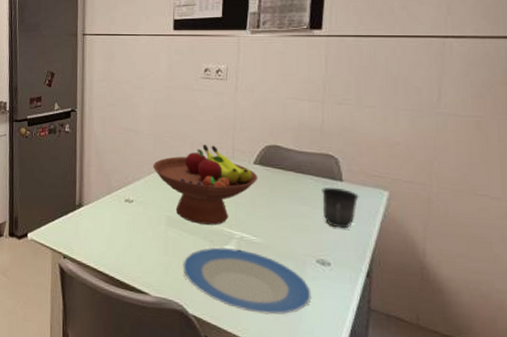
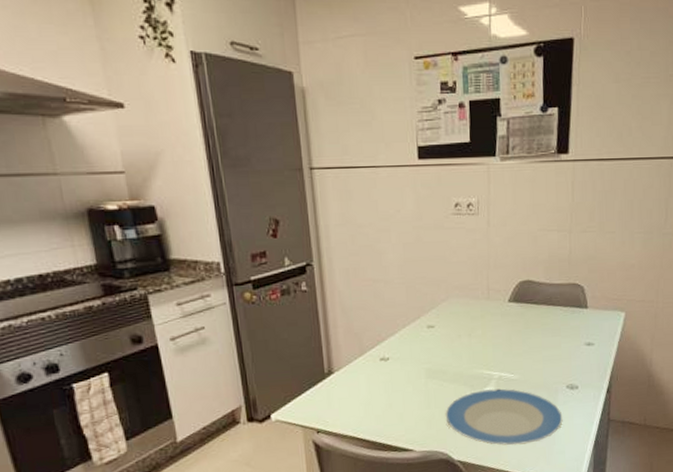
fruit bowl: present [153,144,258,225] -> none [407,287,513,371]
mug: present [322,187,359,229] -> none [570,315,601,353]

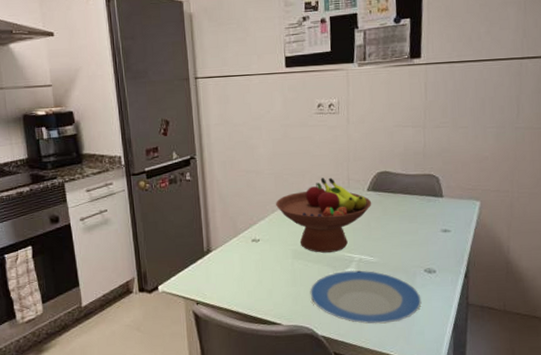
fruit bowl: none [407,287,513,371] -> present [276,177,372,253]

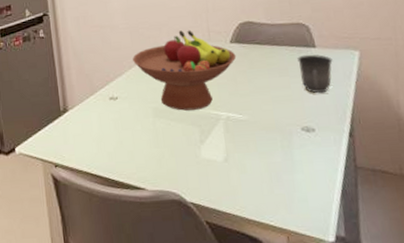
plate: present [310,270,422,324] -> none [174,129,302,190]
mug: none [426,203,457,239] -> present [297,54,333,94]

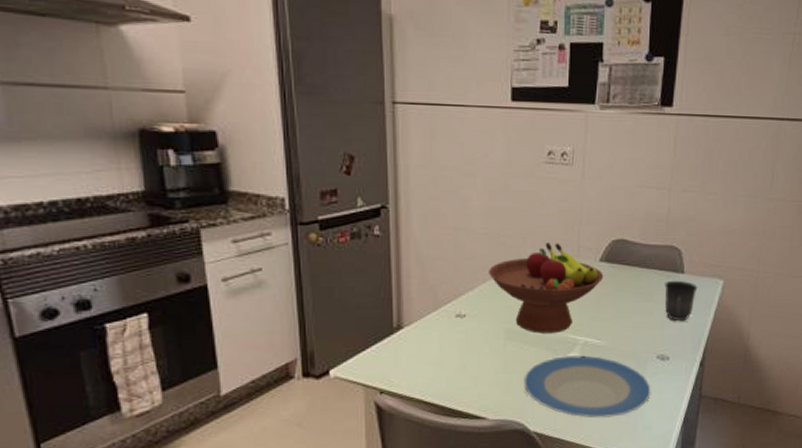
plate: none [174,129,302,190] -> present [523,354,651,418]

